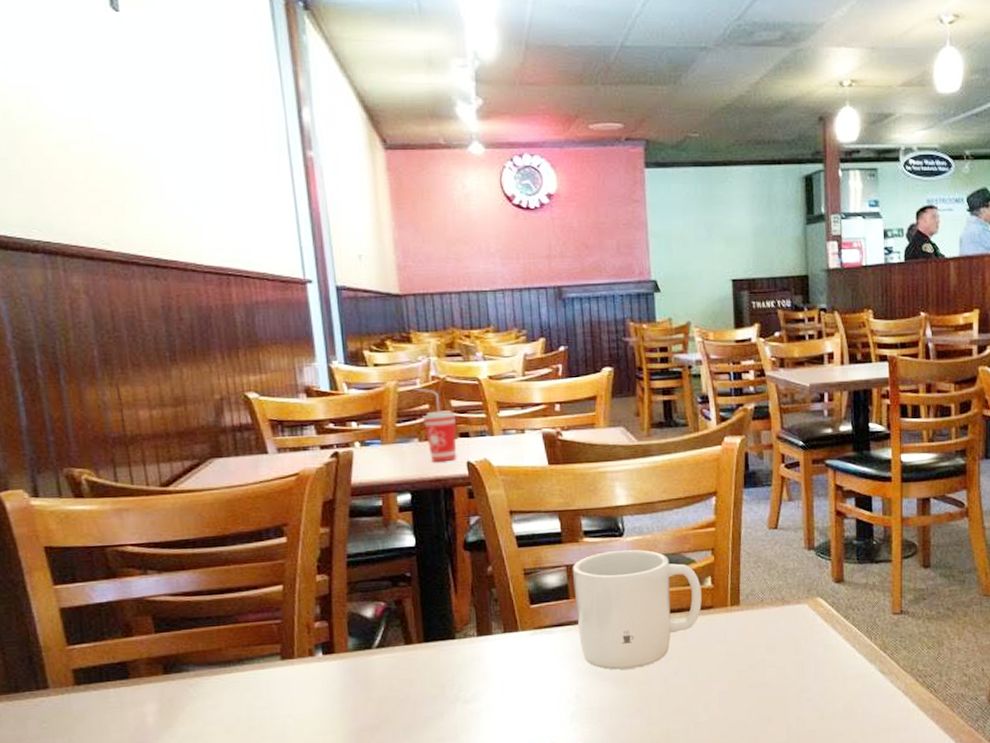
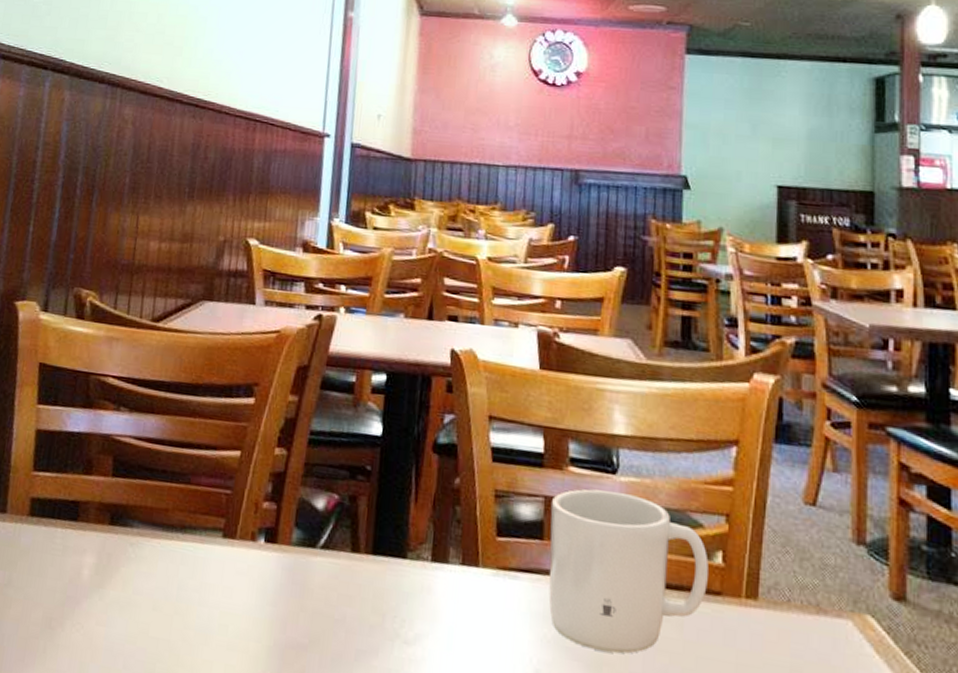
beverage cup: present [412,386,457,463] -> none [407,257,448,345]

